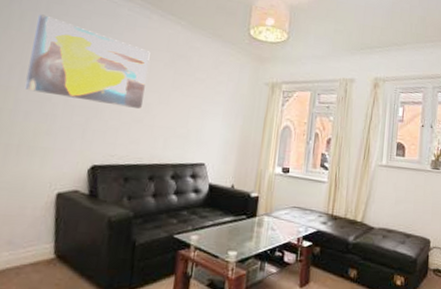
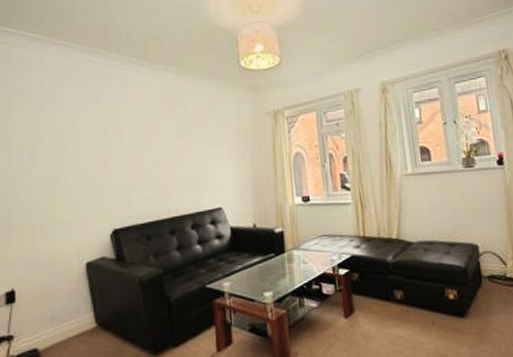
wall art: present [24,14,151,109] -> none [34,91,149,169]

